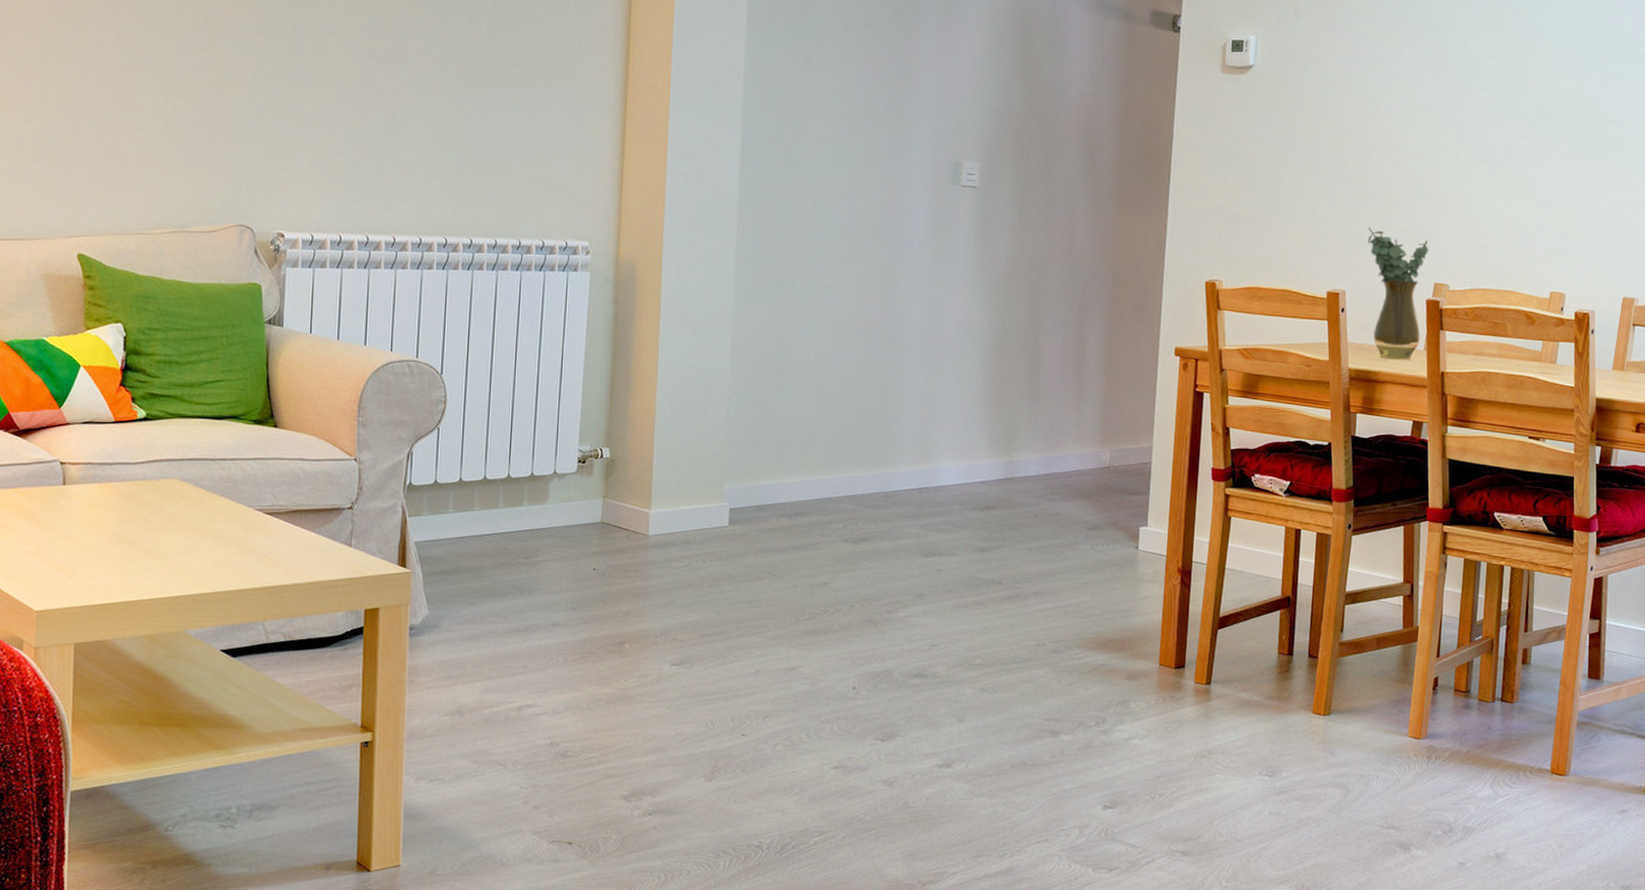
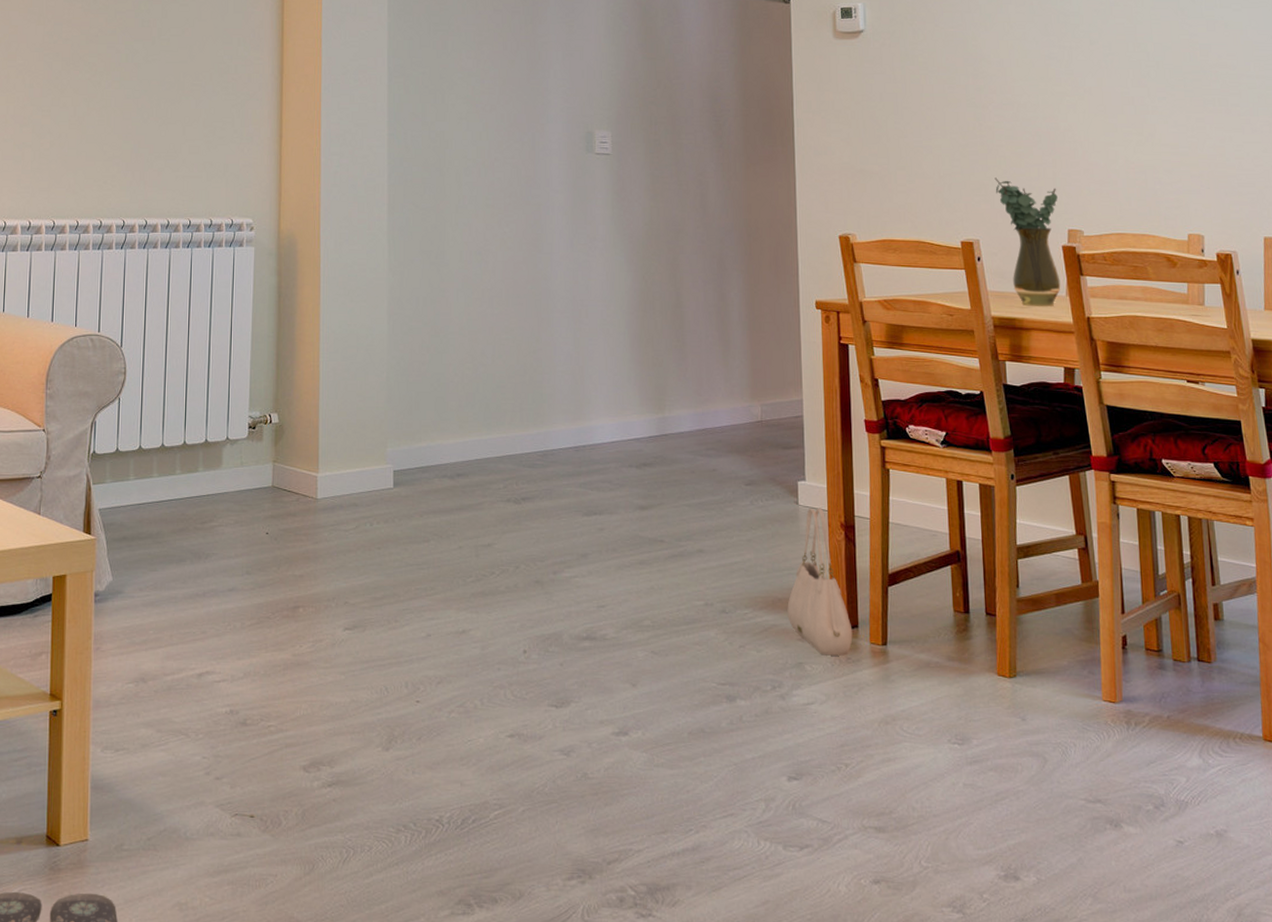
handbag: none [1117,553,1179,694] -> present [787,507,853,656]

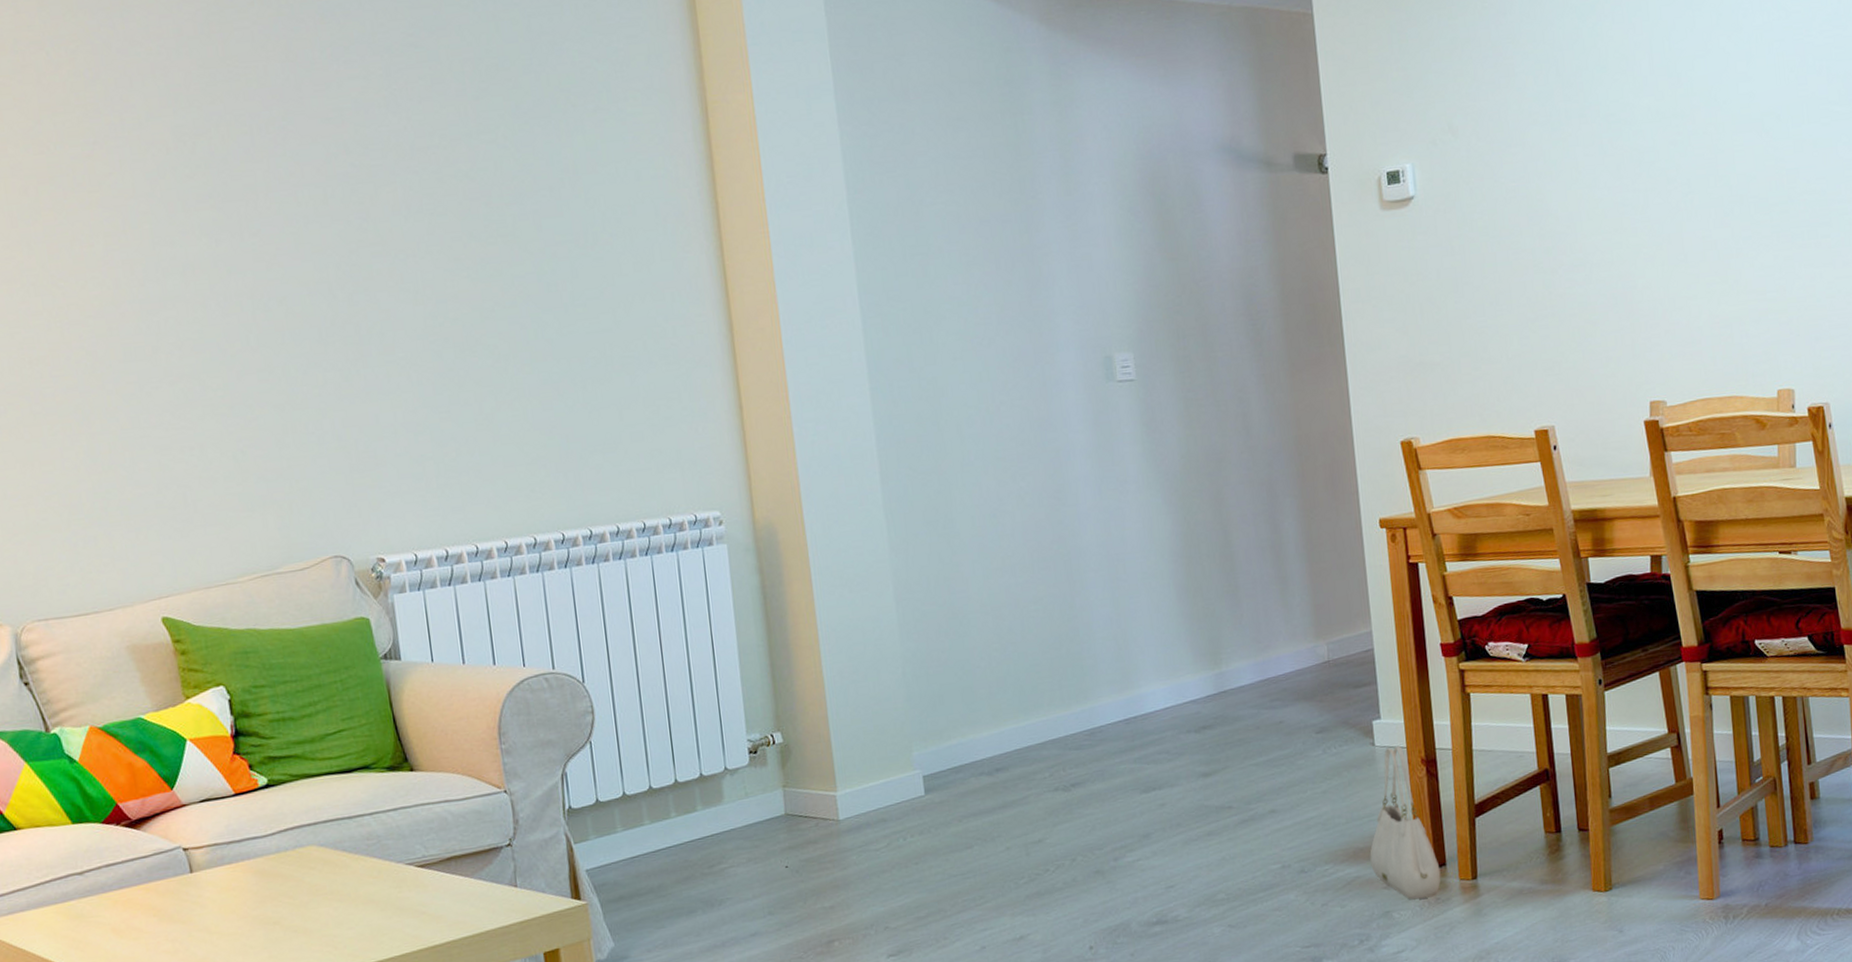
vase: present [994,177,1061,307] -> none [1568,352,1644,494]

